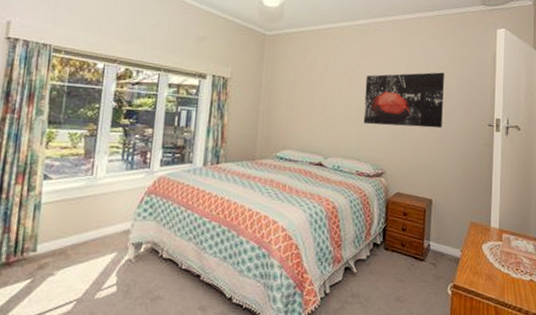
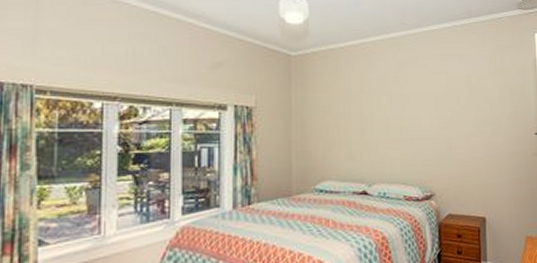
wall art: present [363,72,444,129] -> none [405,83,489,145]

